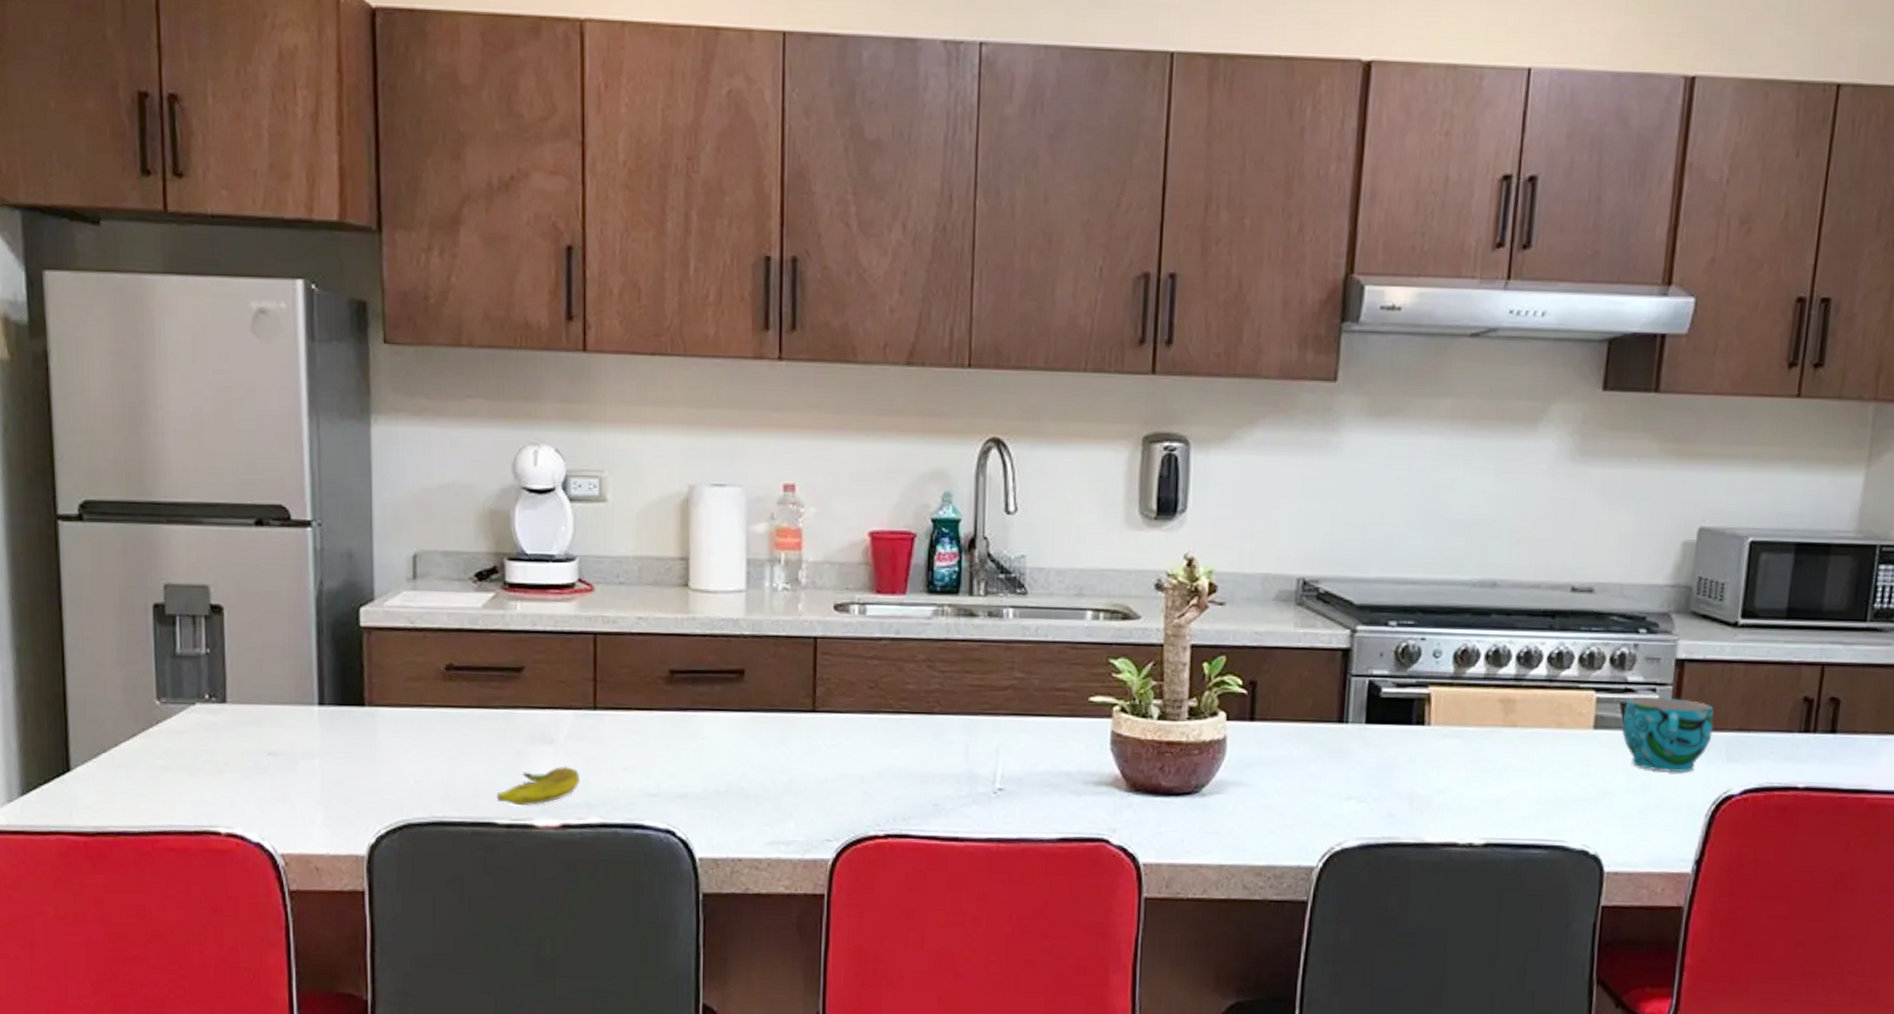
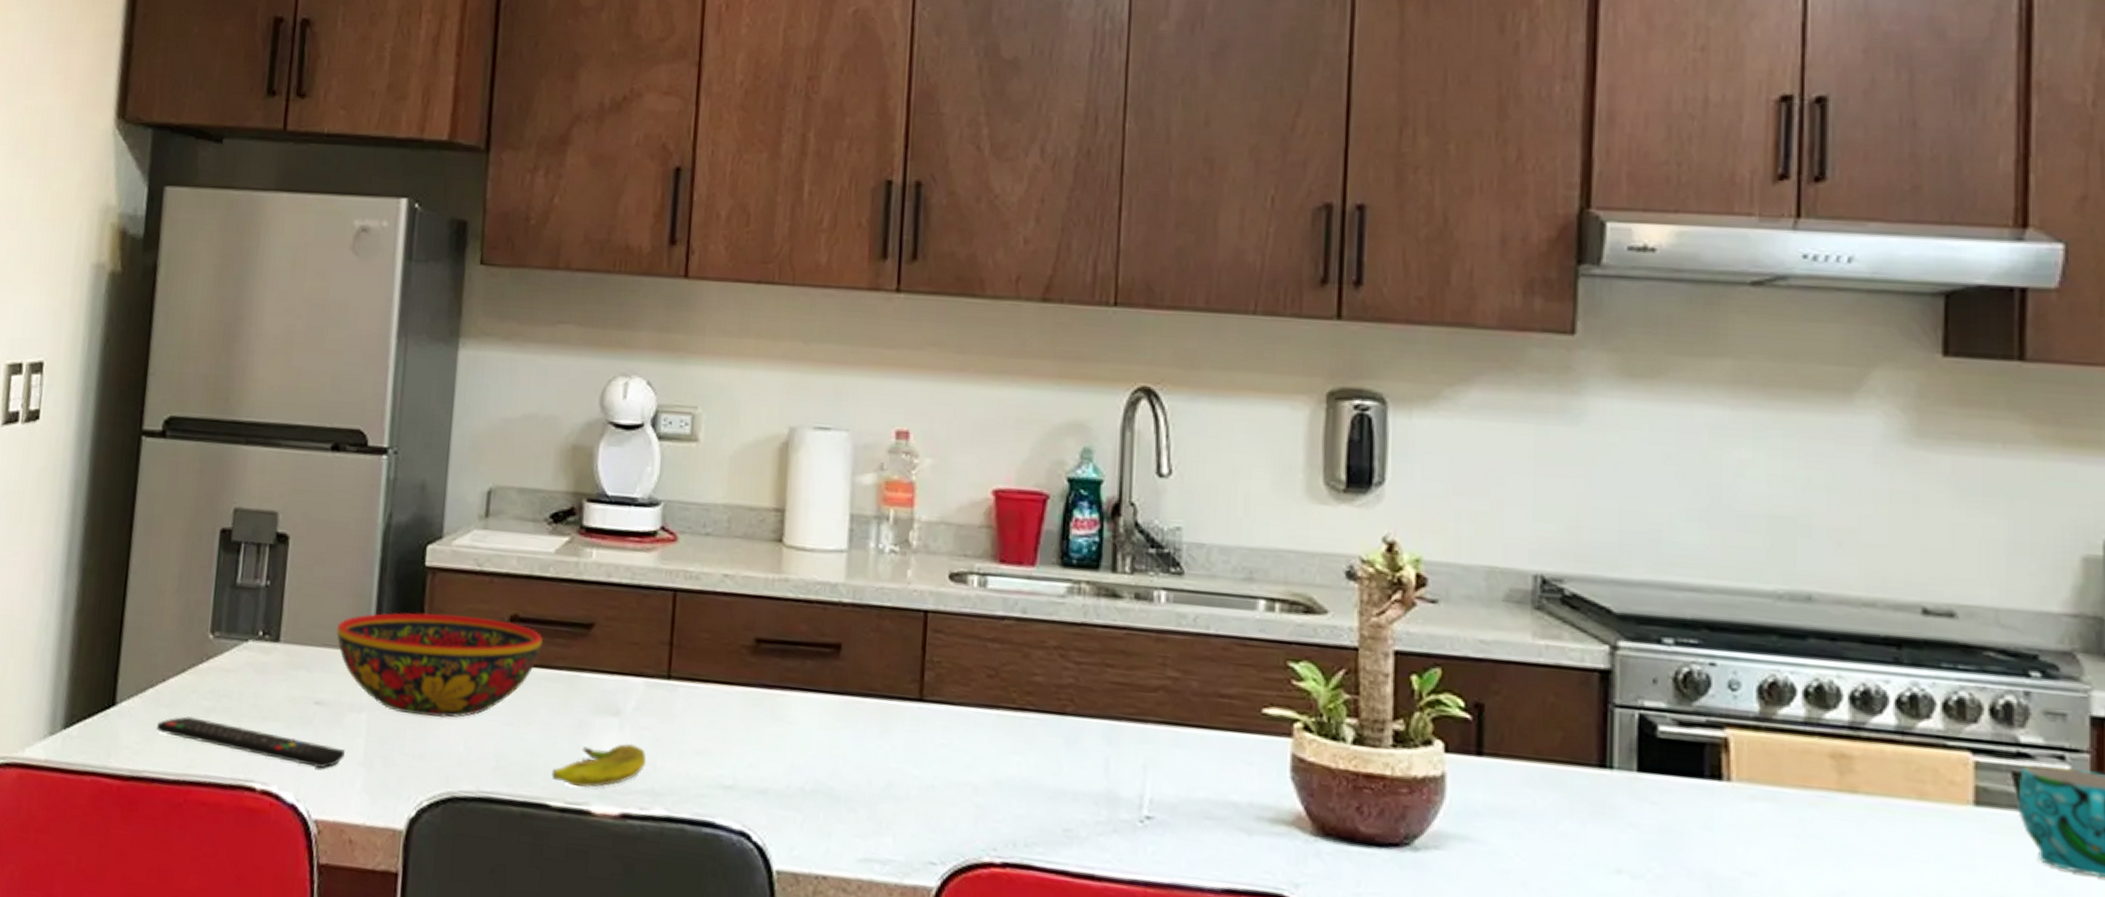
remote control: none [115,775,302,809] -> present [157,716,345,768]
bowl: none [280,667,479,758] -> present [336,612,544,718]

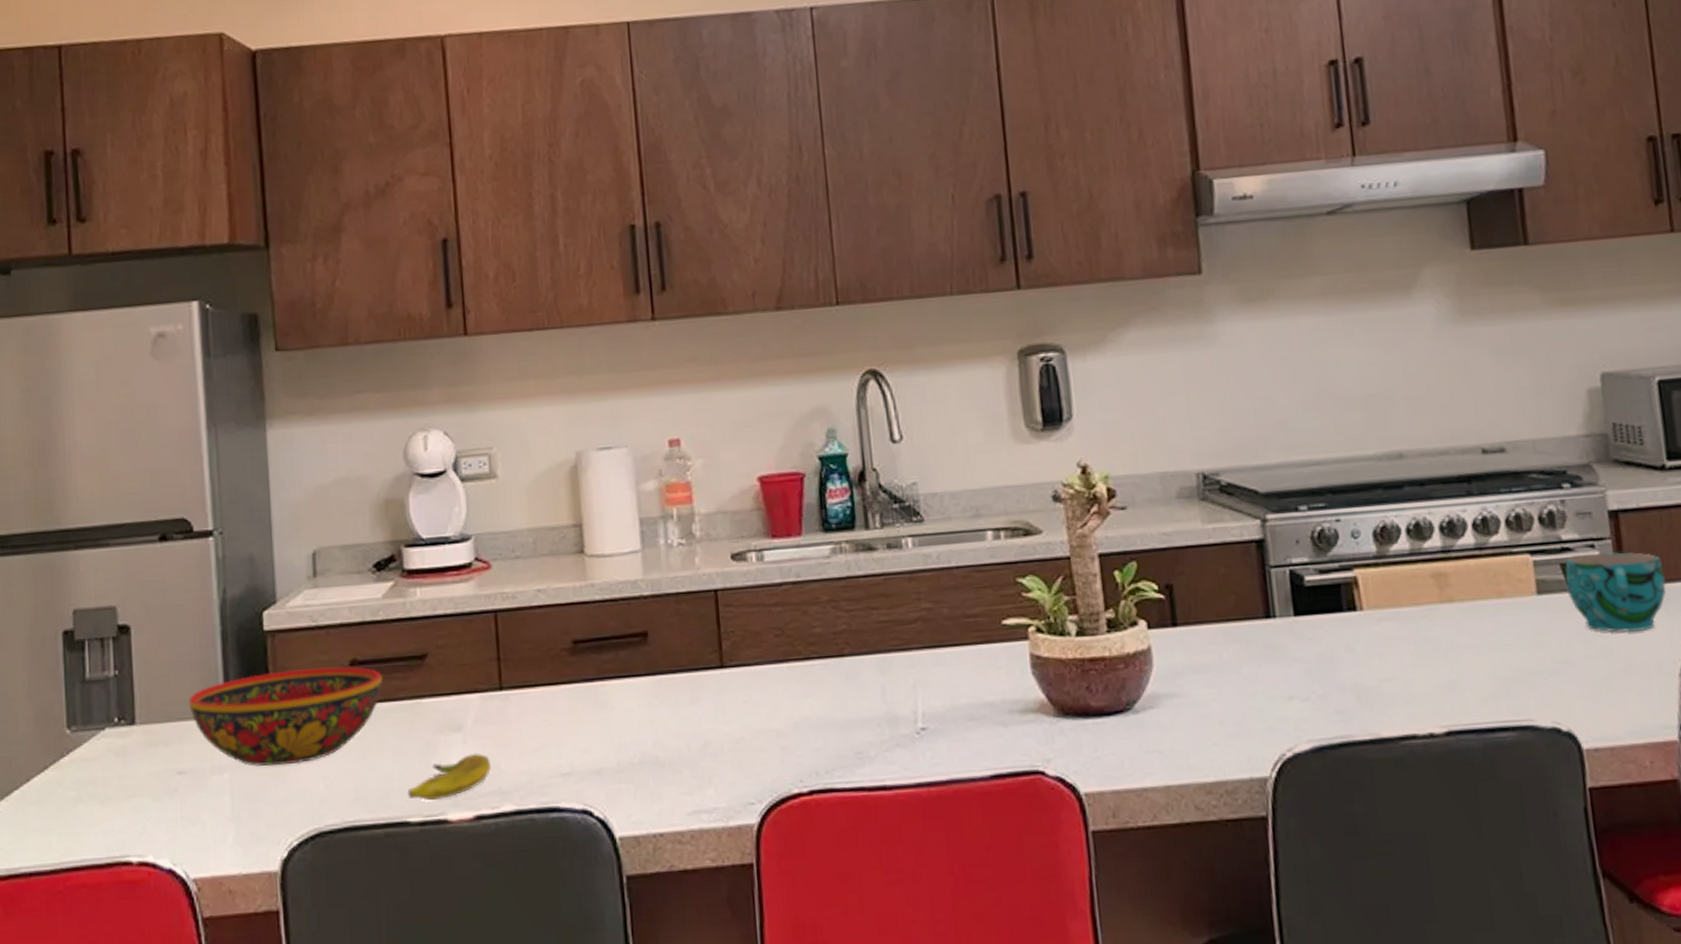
remote control: present [157,716,345,768] -> none [27,808,213,832]

